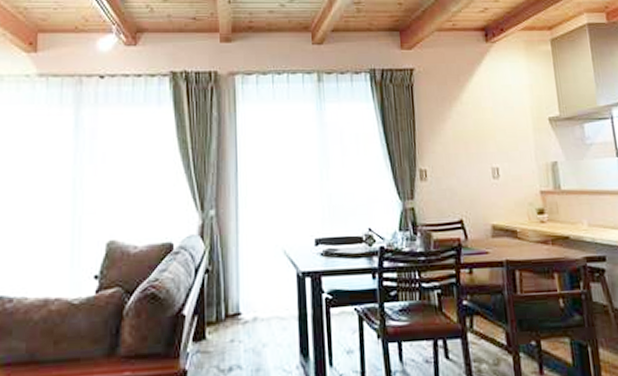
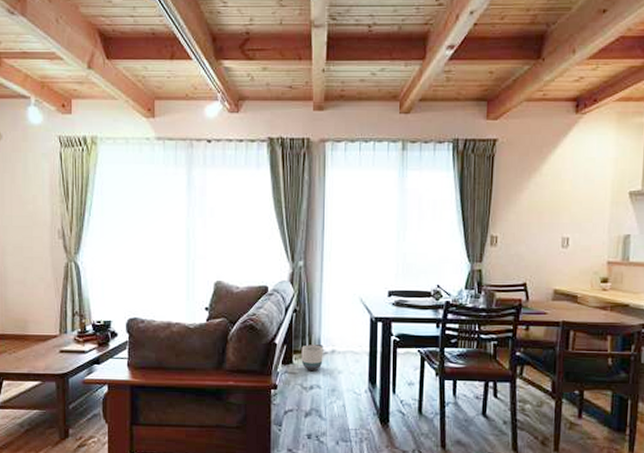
planter: none [216,312,244,348] -> present [301,344,323,372]

